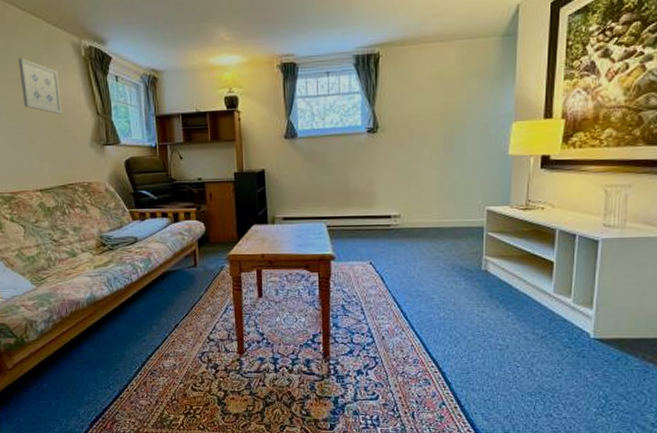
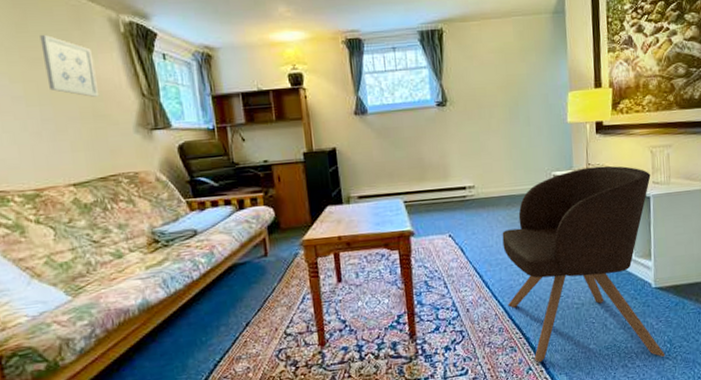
armchair: none [425,203,602,412] -> present [502,165,665,363]

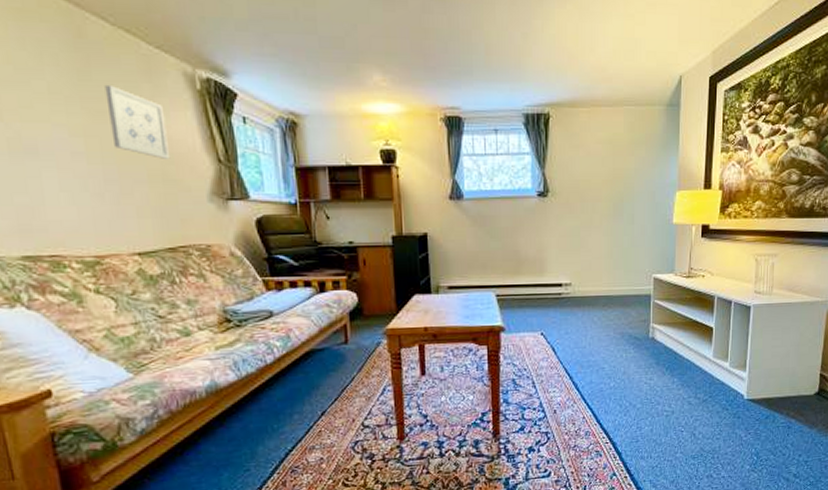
armchair: present [502,165,665,363] -> none [596,271,753,469]

